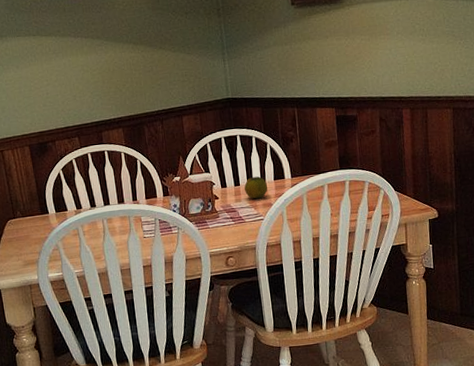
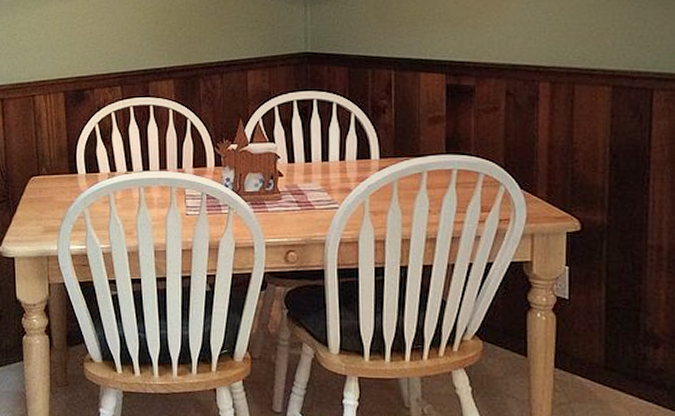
fruit: present [244,176,268,199] -> none [316,153,348,181]

